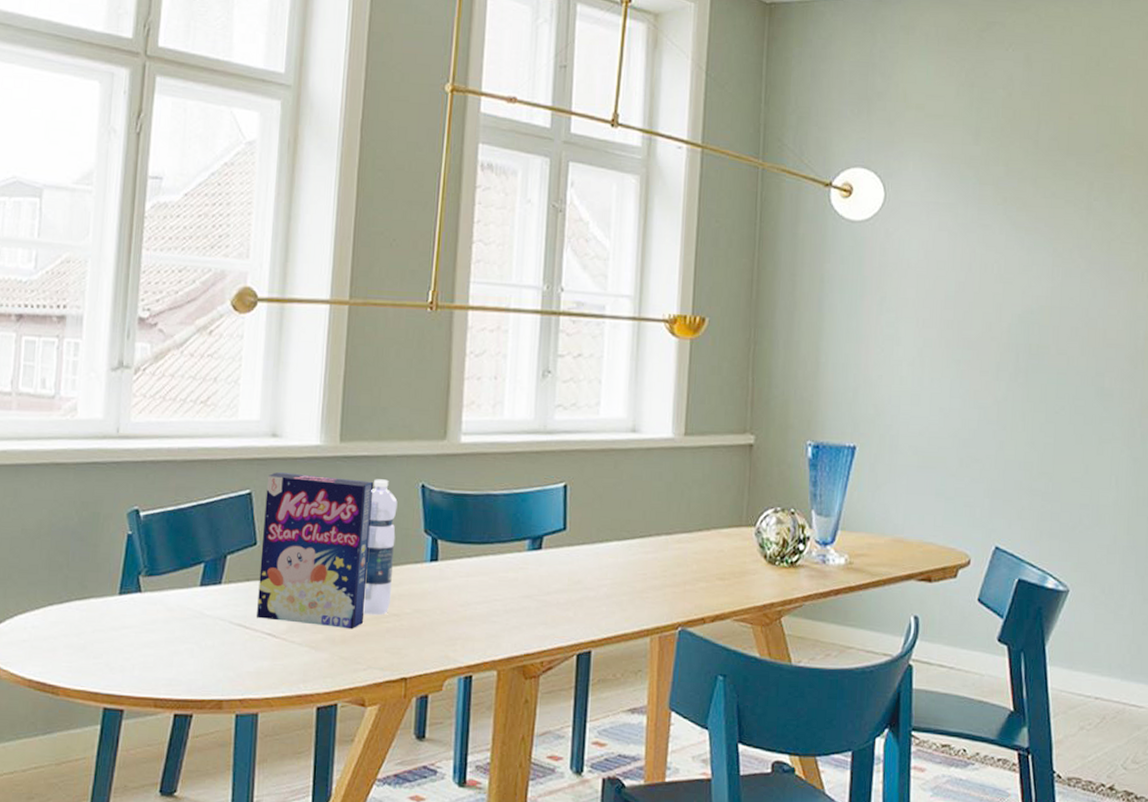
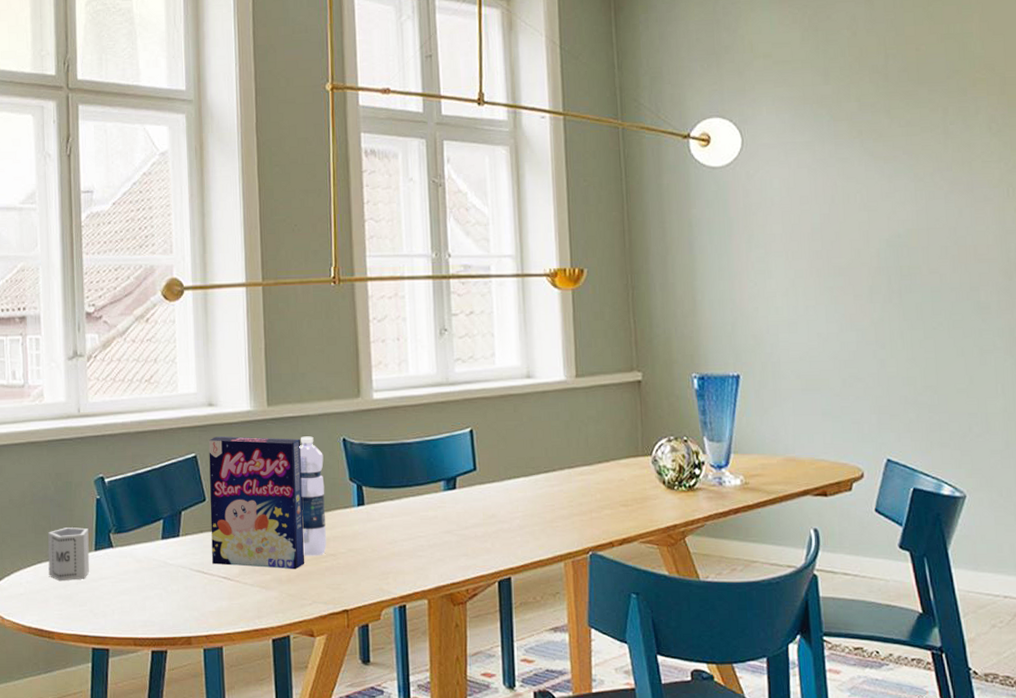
cup: none [60,566,114,628] -> present [47,527,90,582]

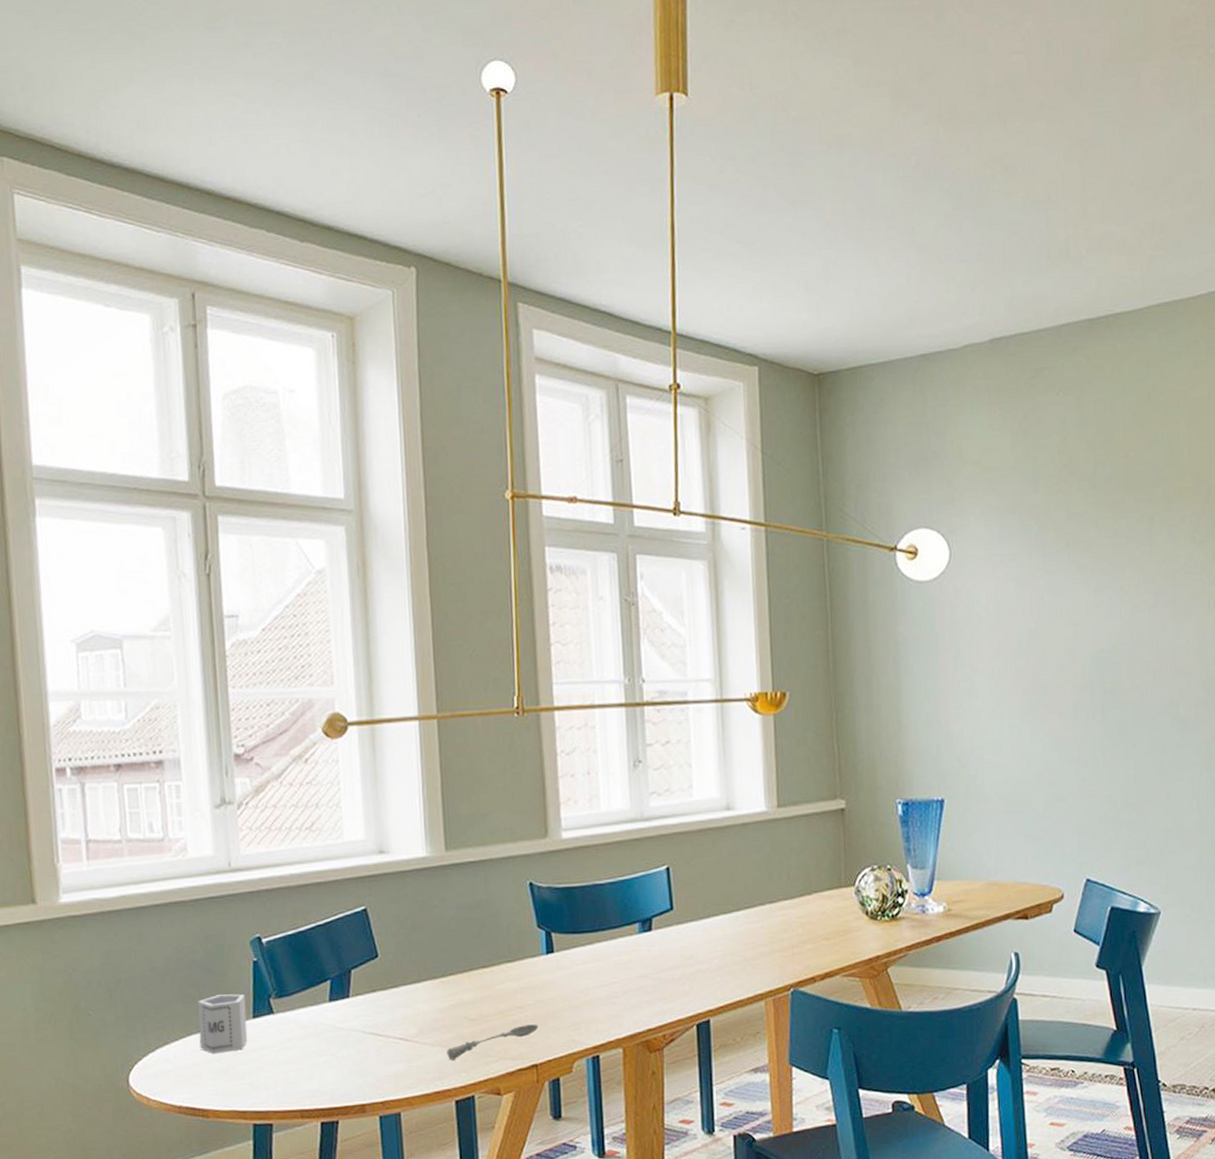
cereal box: present [208,436,305,570] -> none [380,885,490,1026]
soupspoon: none [265,572,350,601] -> present [447,1024,539,1060]
water bottle: present [300,436,327,556] -> none [482,881,513,1011]

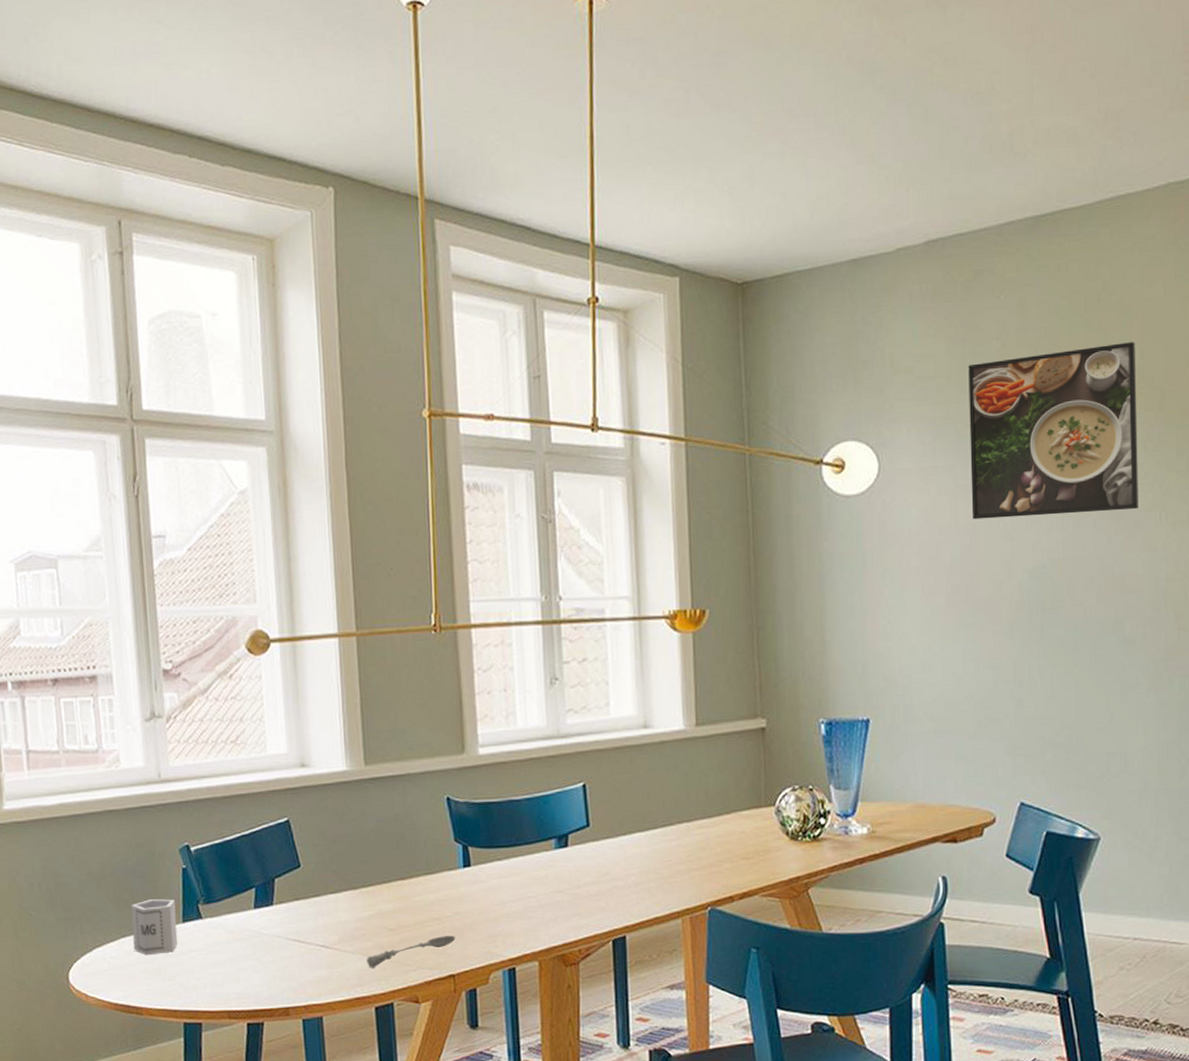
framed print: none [1031,439,1189,606] -> present [968,342,1138,520]

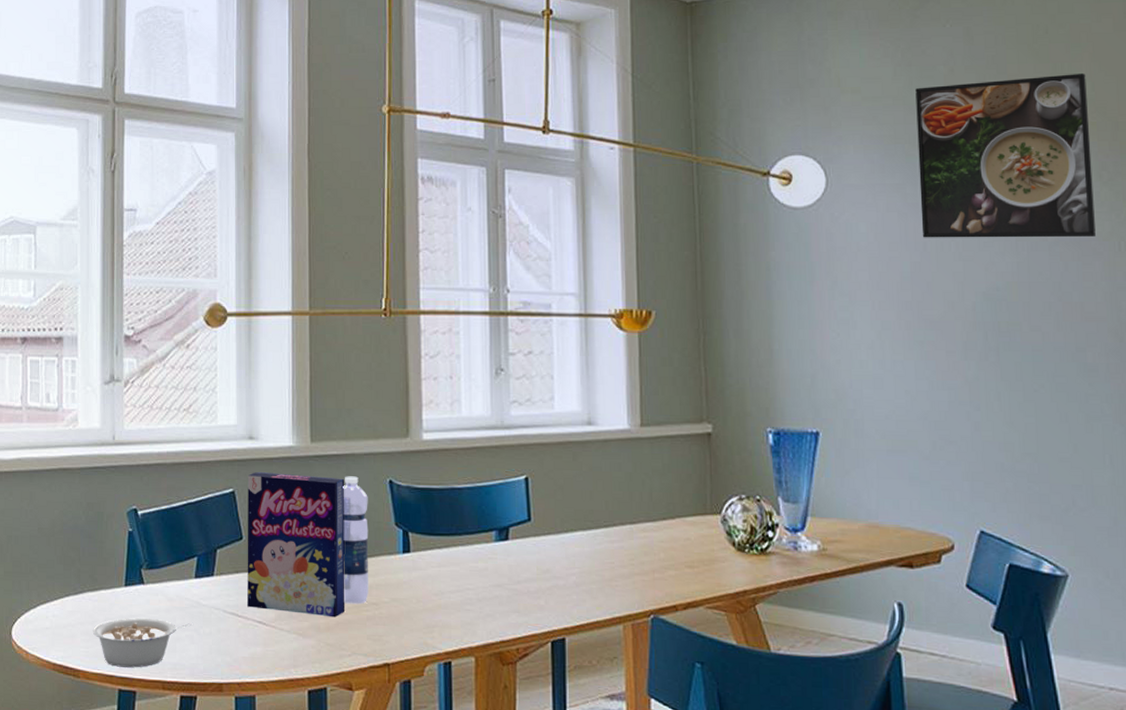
cup: present [131,899,178,956] -> none [76,560,119,617]
legume: none [153,952,255,1001] -> present [93,618,193,668]
cereal box: none [302,798,408,936] -> present [247,472,345,618]
soupspoon: present [366,936,456,968] -> none [302,622,392,649]
water bottle: none [401,796,431,921] -> present [343,476,369,605]

